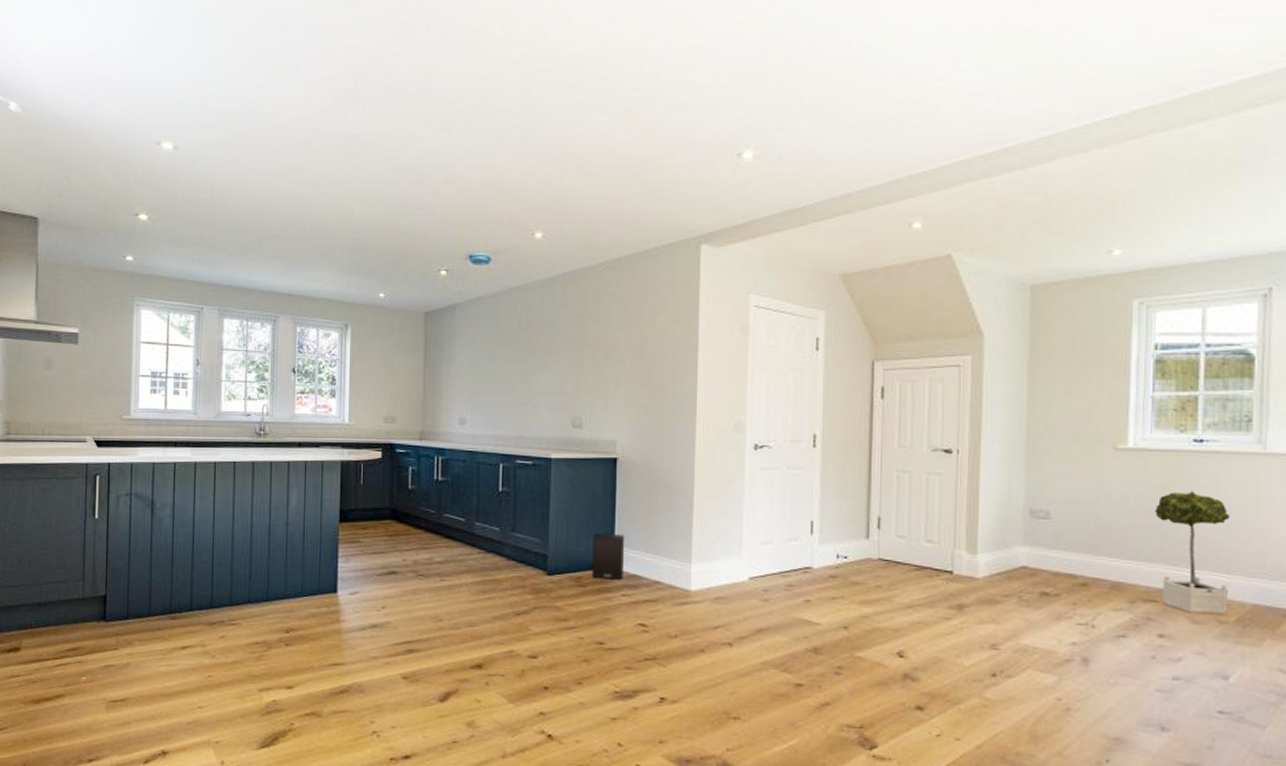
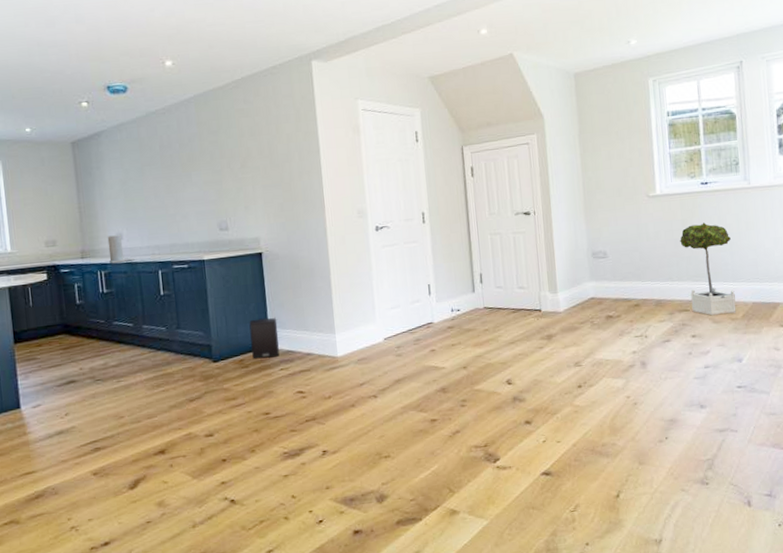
paper towel: none [449,419,475,450] -> present [107,235,135,264]

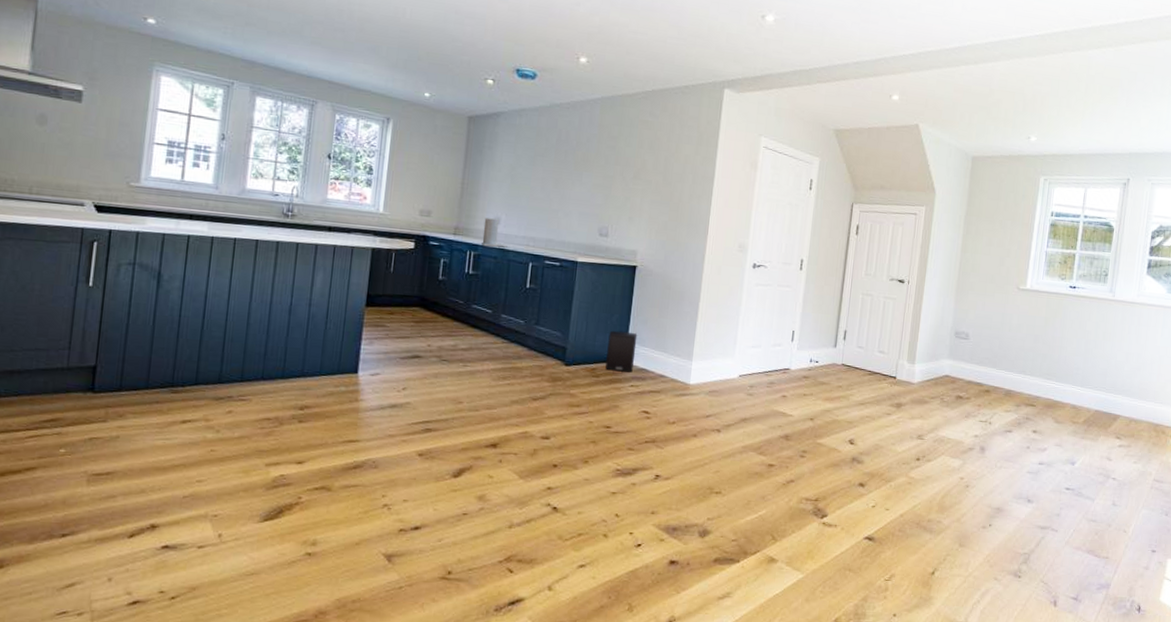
potted tree: present [680,222,736,317] -> none [1038,324,1087,418]

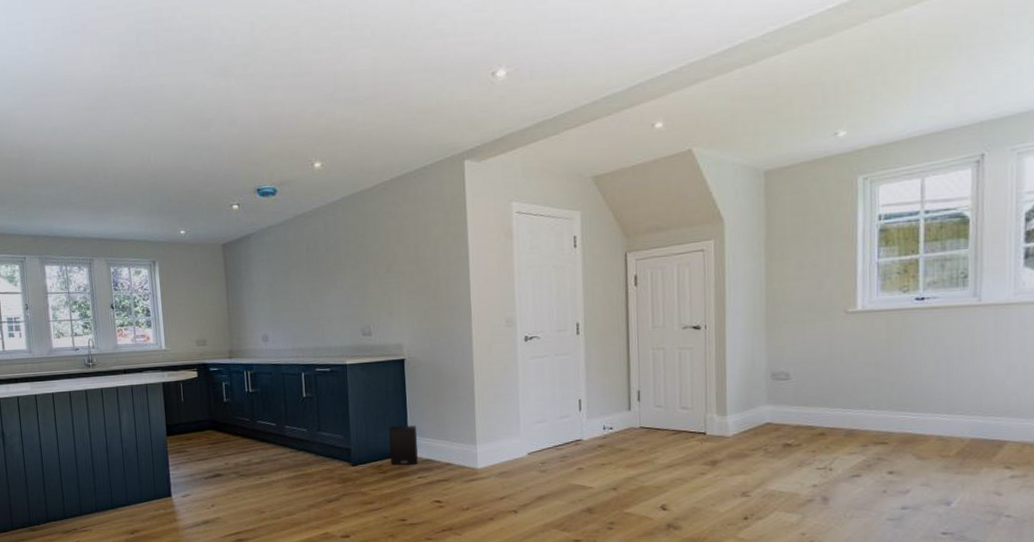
paper towel: present [482,218,508,248] -> none [254,336,279,365]

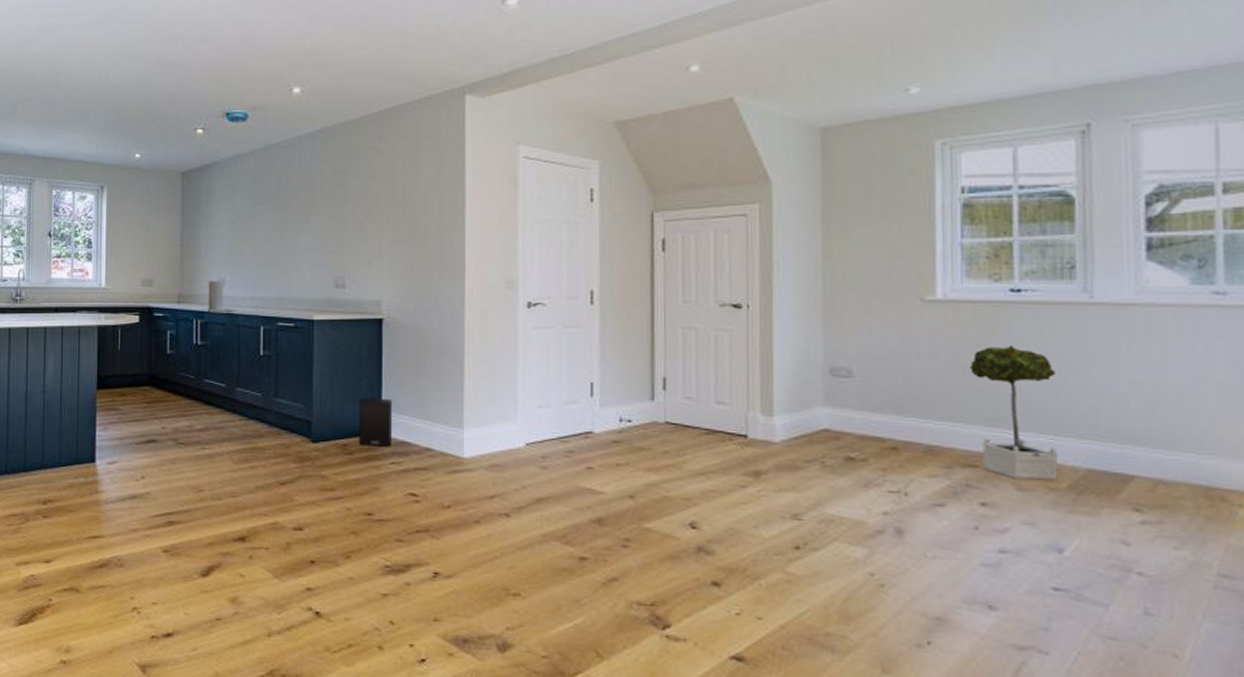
paper towel: none [254,336,279,365] -> present [208,281,235,313]
potted tree: none [882,344,949,452] -> present [970,345,1058,482]

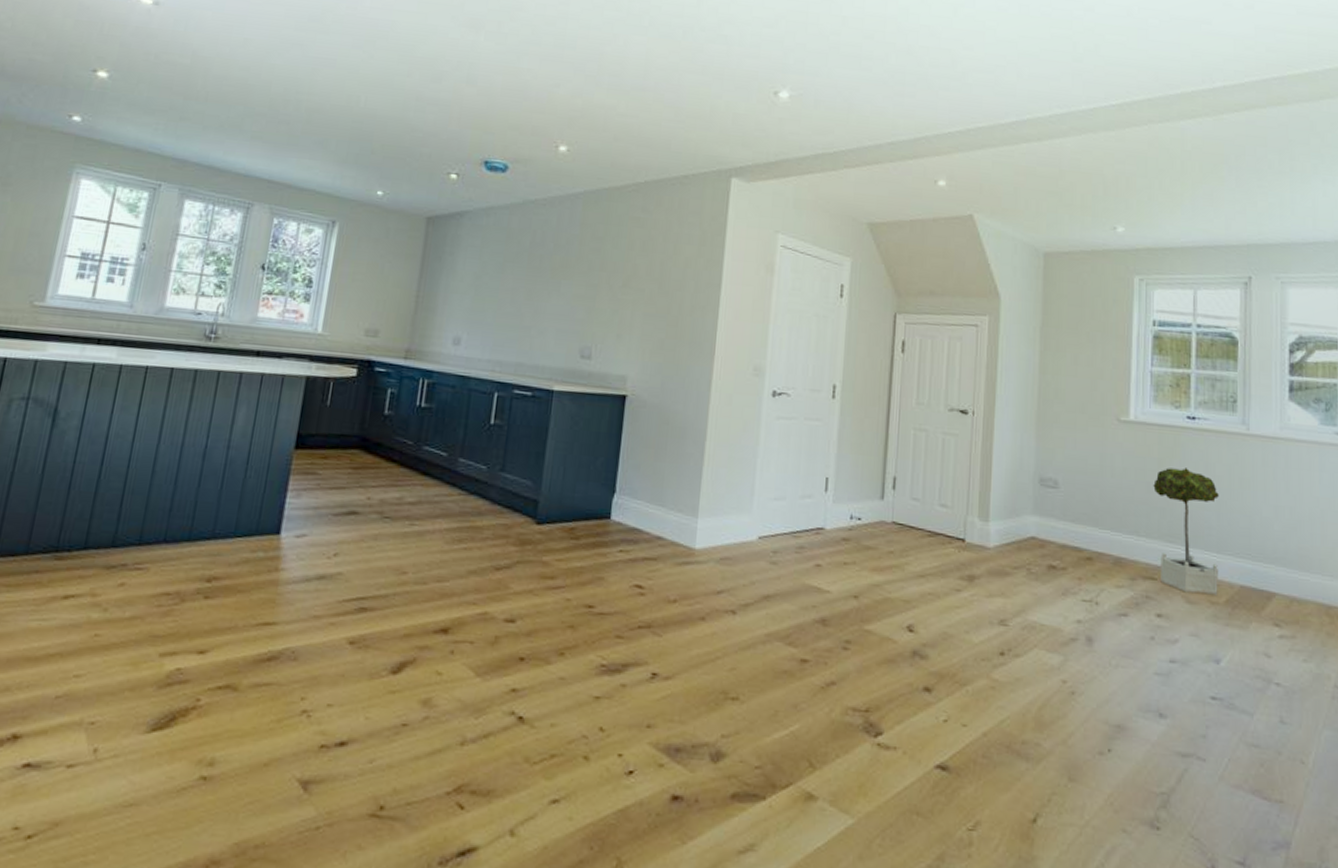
paper towel: present [208,281,235,313] -> none [437,337,469,375]
pedal bin: present [359,397,393,447] -> none [587,478,628,533]

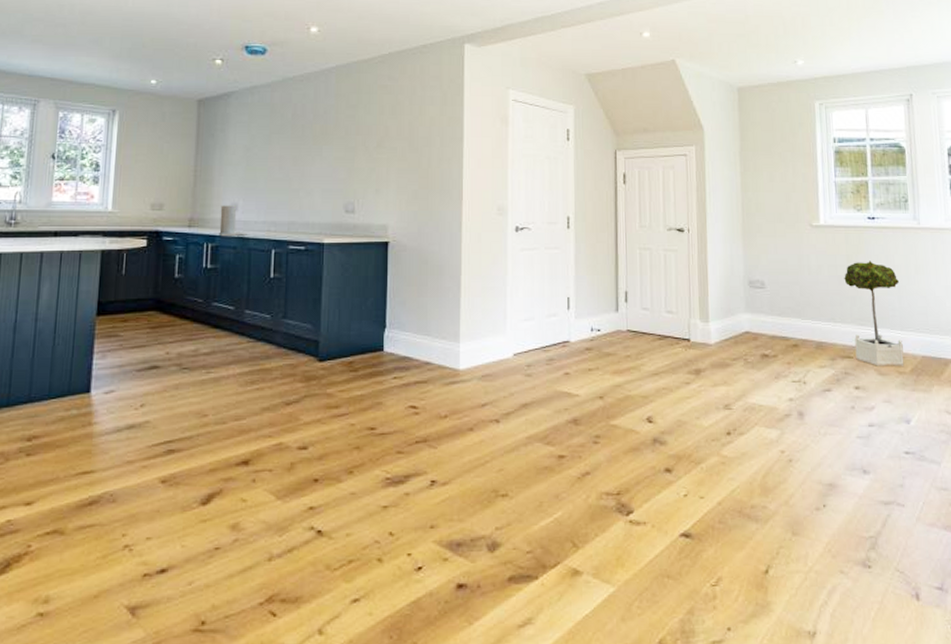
paper towel: none [437,337,469,375] -> present [219,205,247,237]

